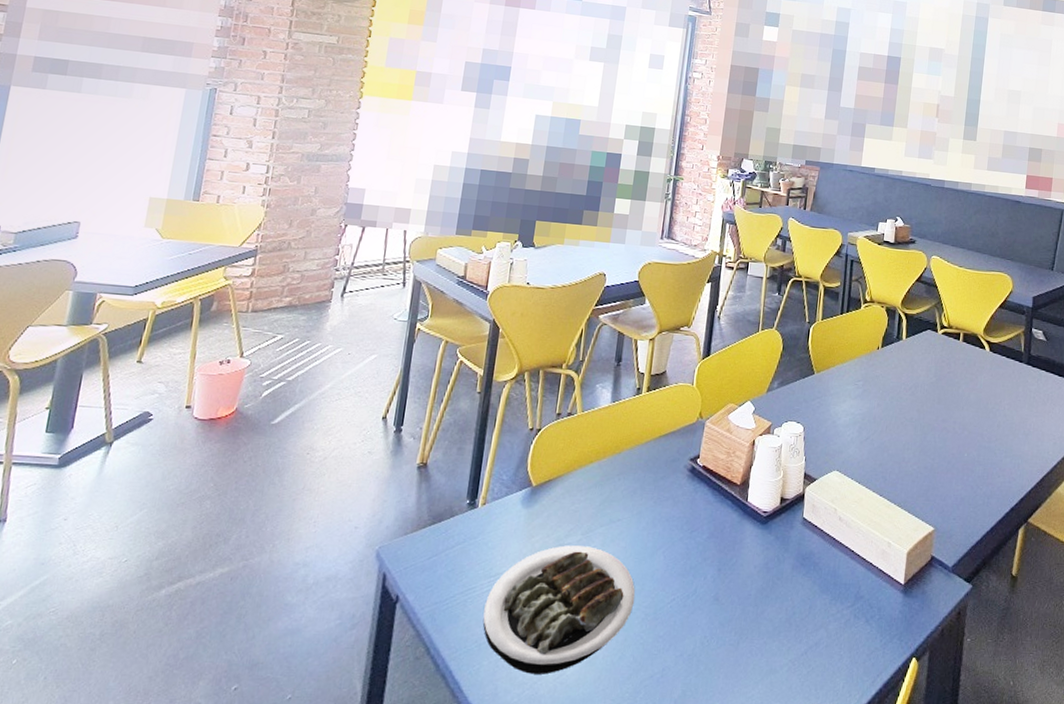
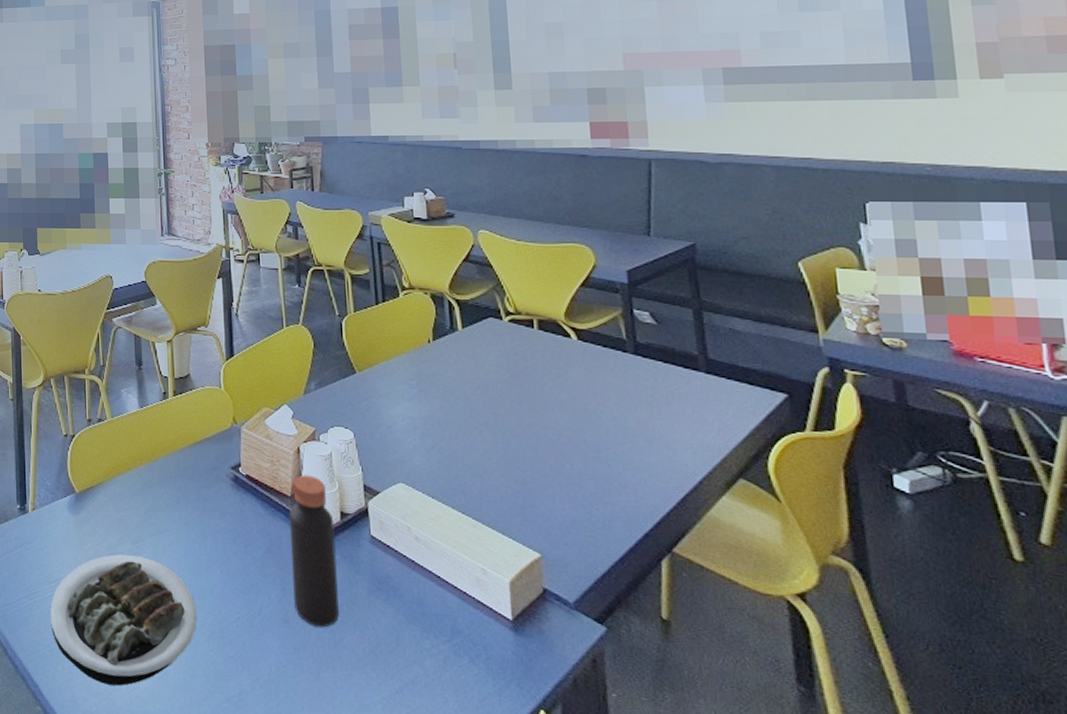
bottle: none [725,465,774,602] -> present [288,475,339,628]

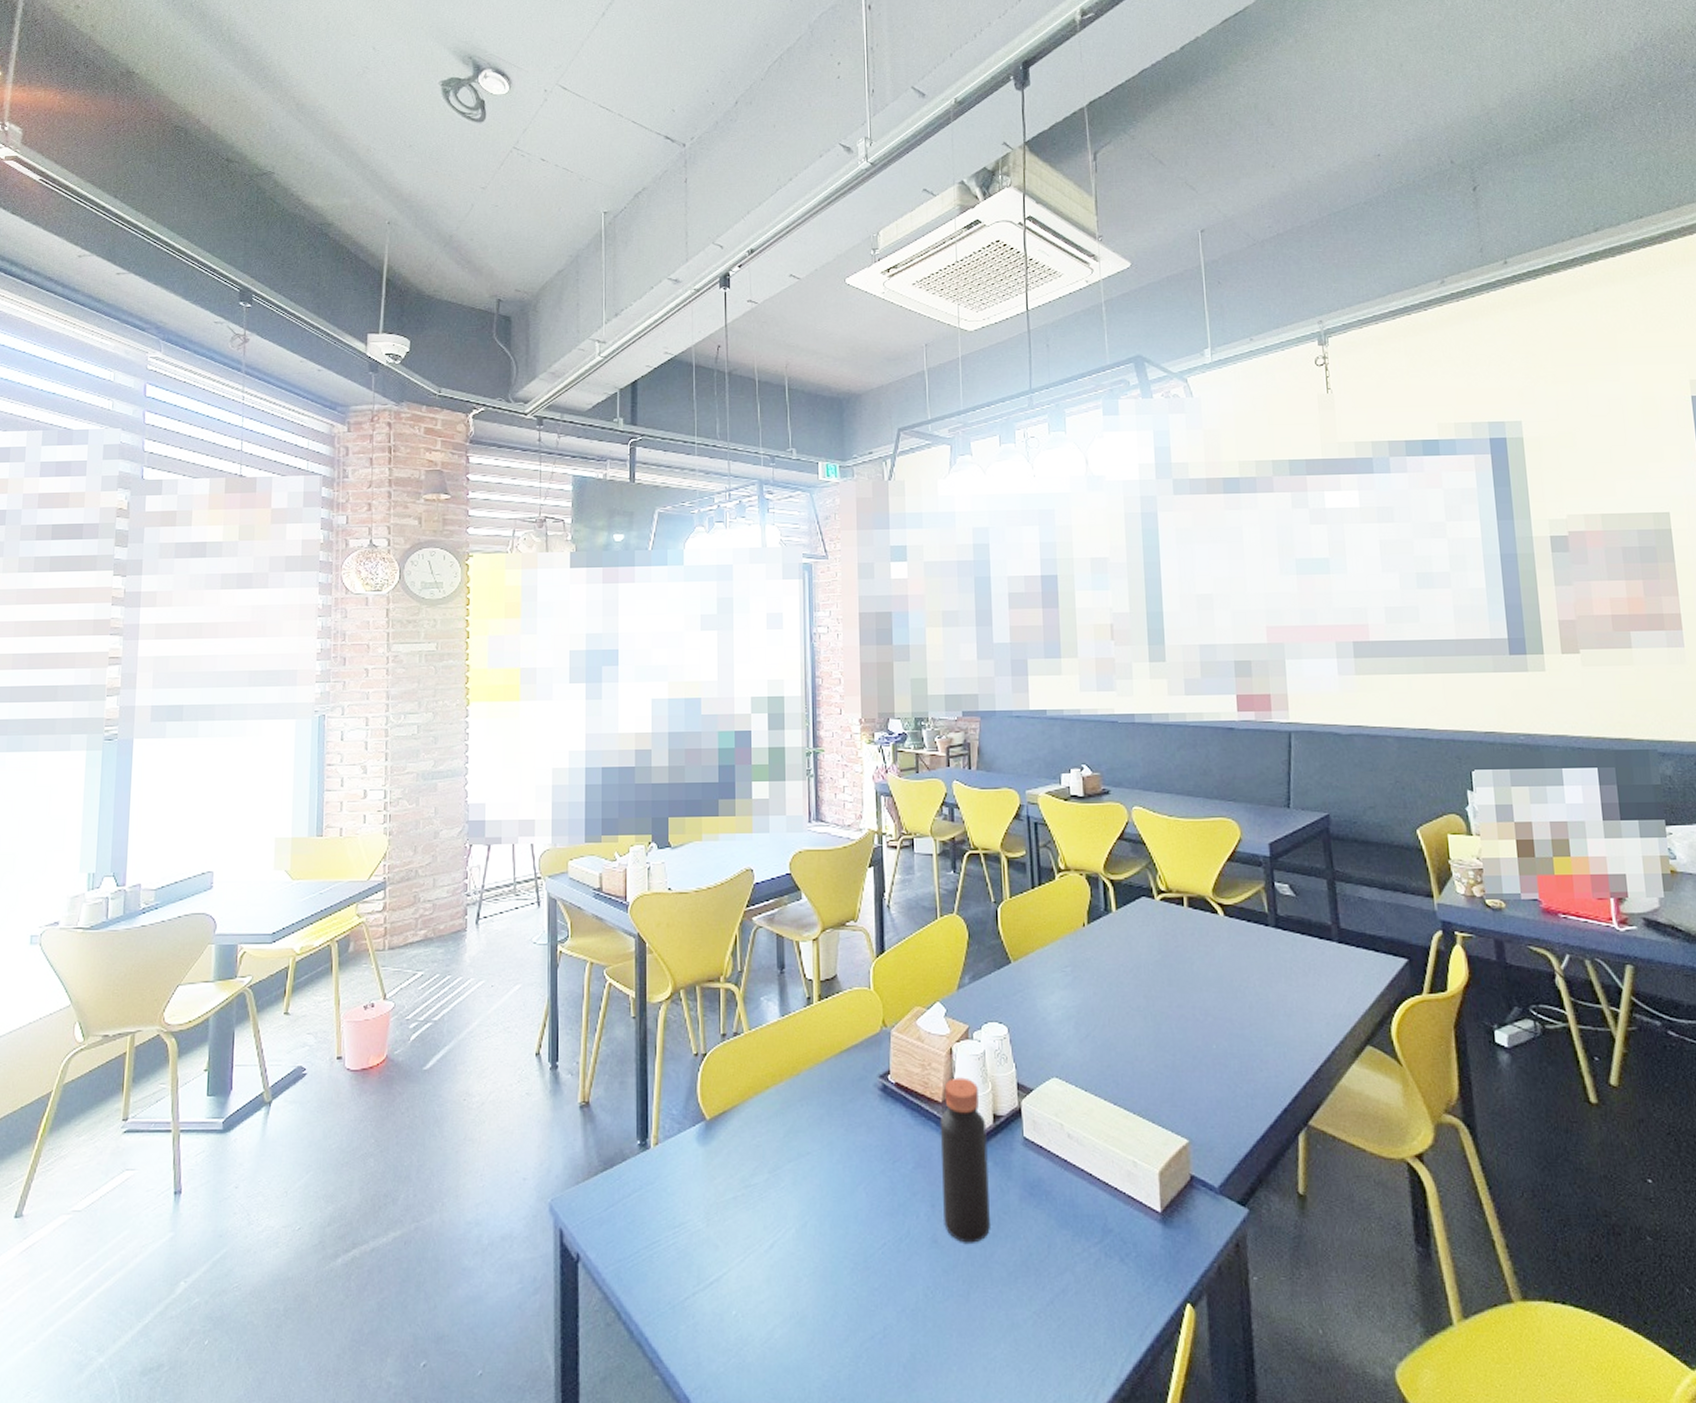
plate: present [50,554,198,686] -> none [673,1186,840,1339]

